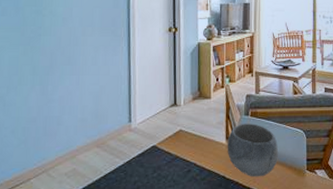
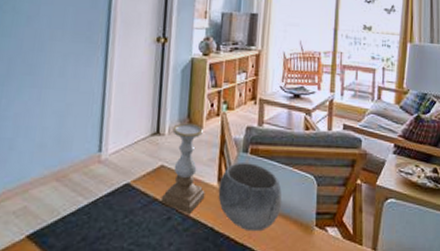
candle holder: none [182,95,217,166] -> present [162,123,205,213]

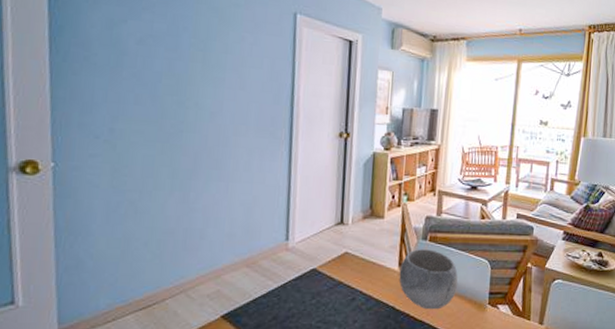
candle holder: present [162,123,205,213] -> none [346,213,387,295]

